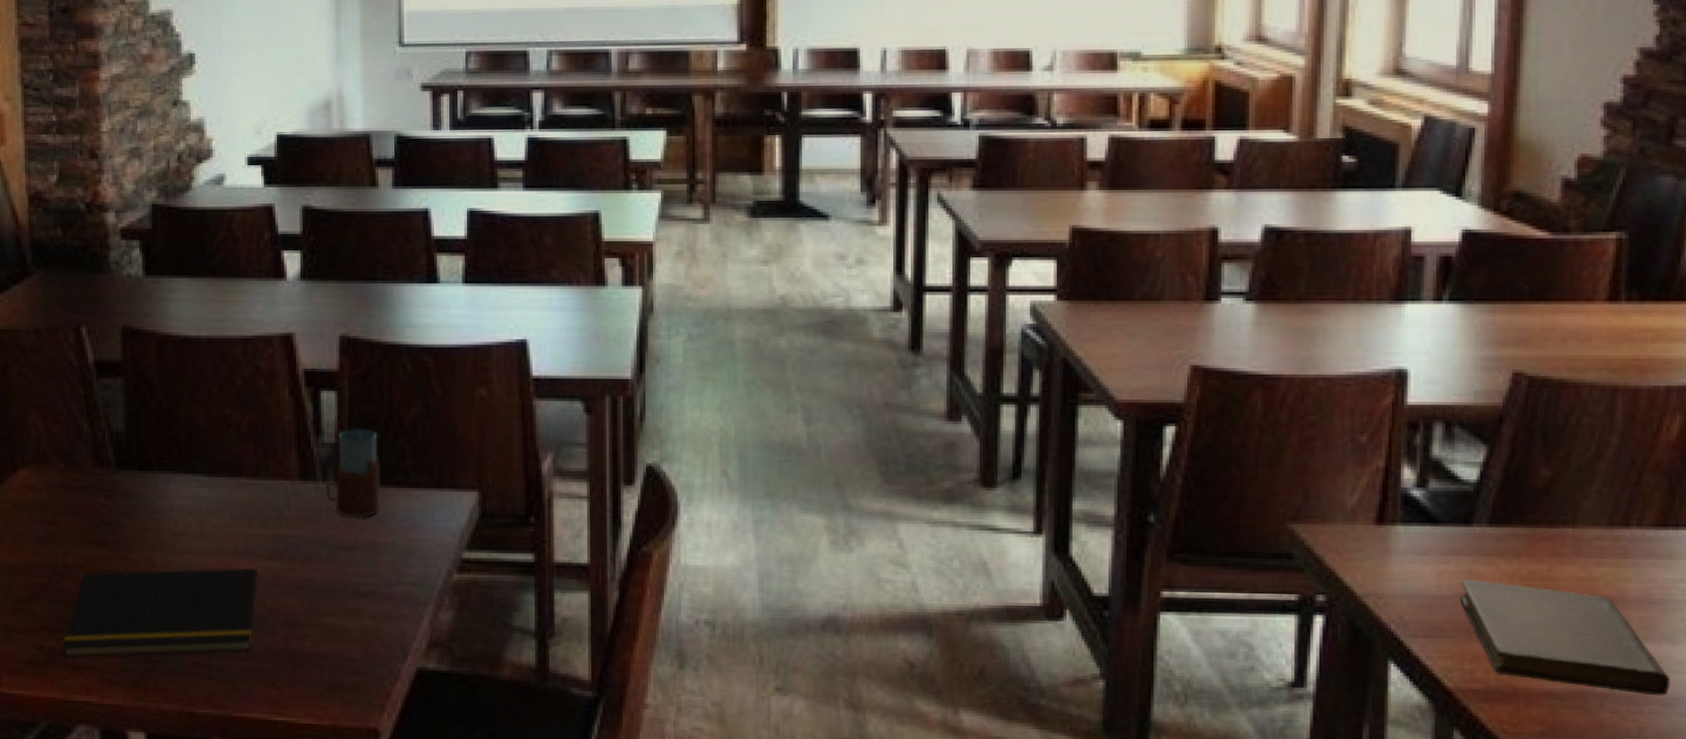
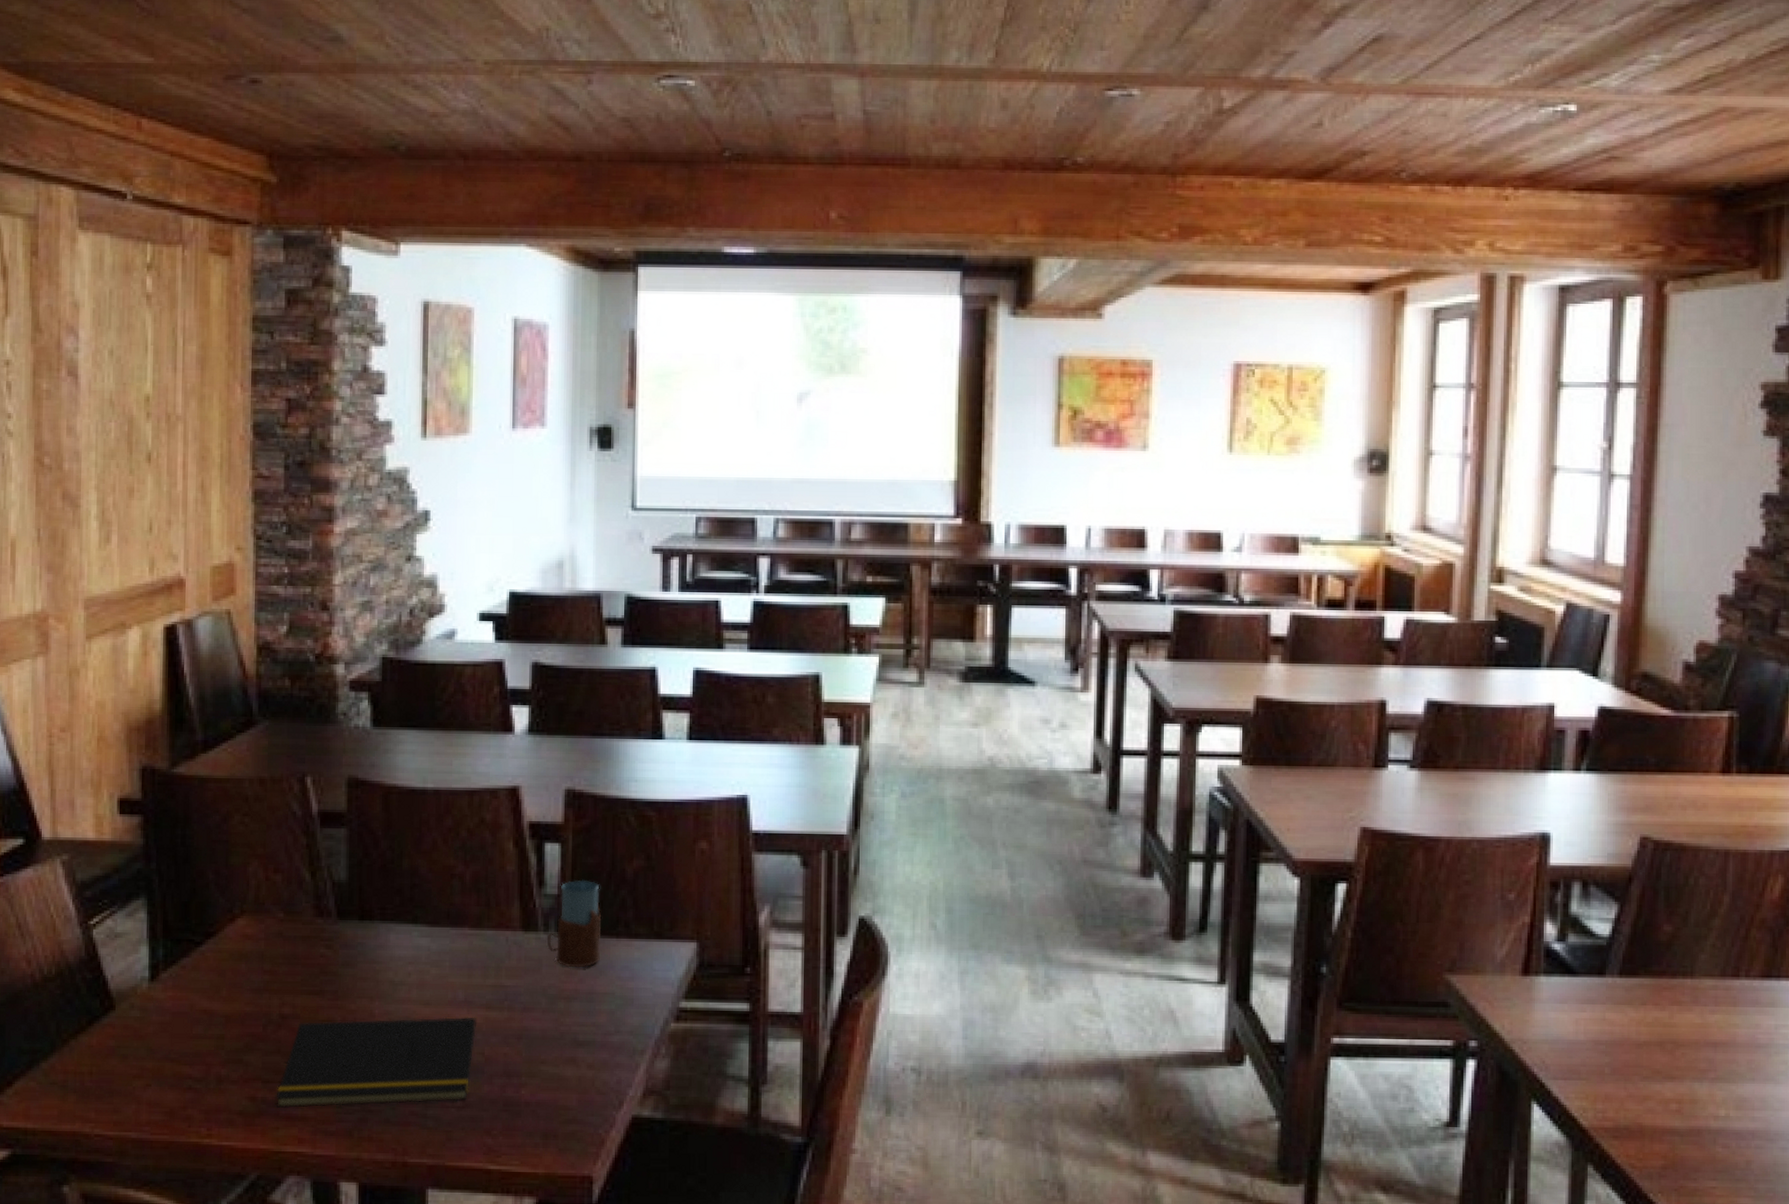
notebook: present [1459,579,1670,696] -> none [1594,1025,1773,1132]

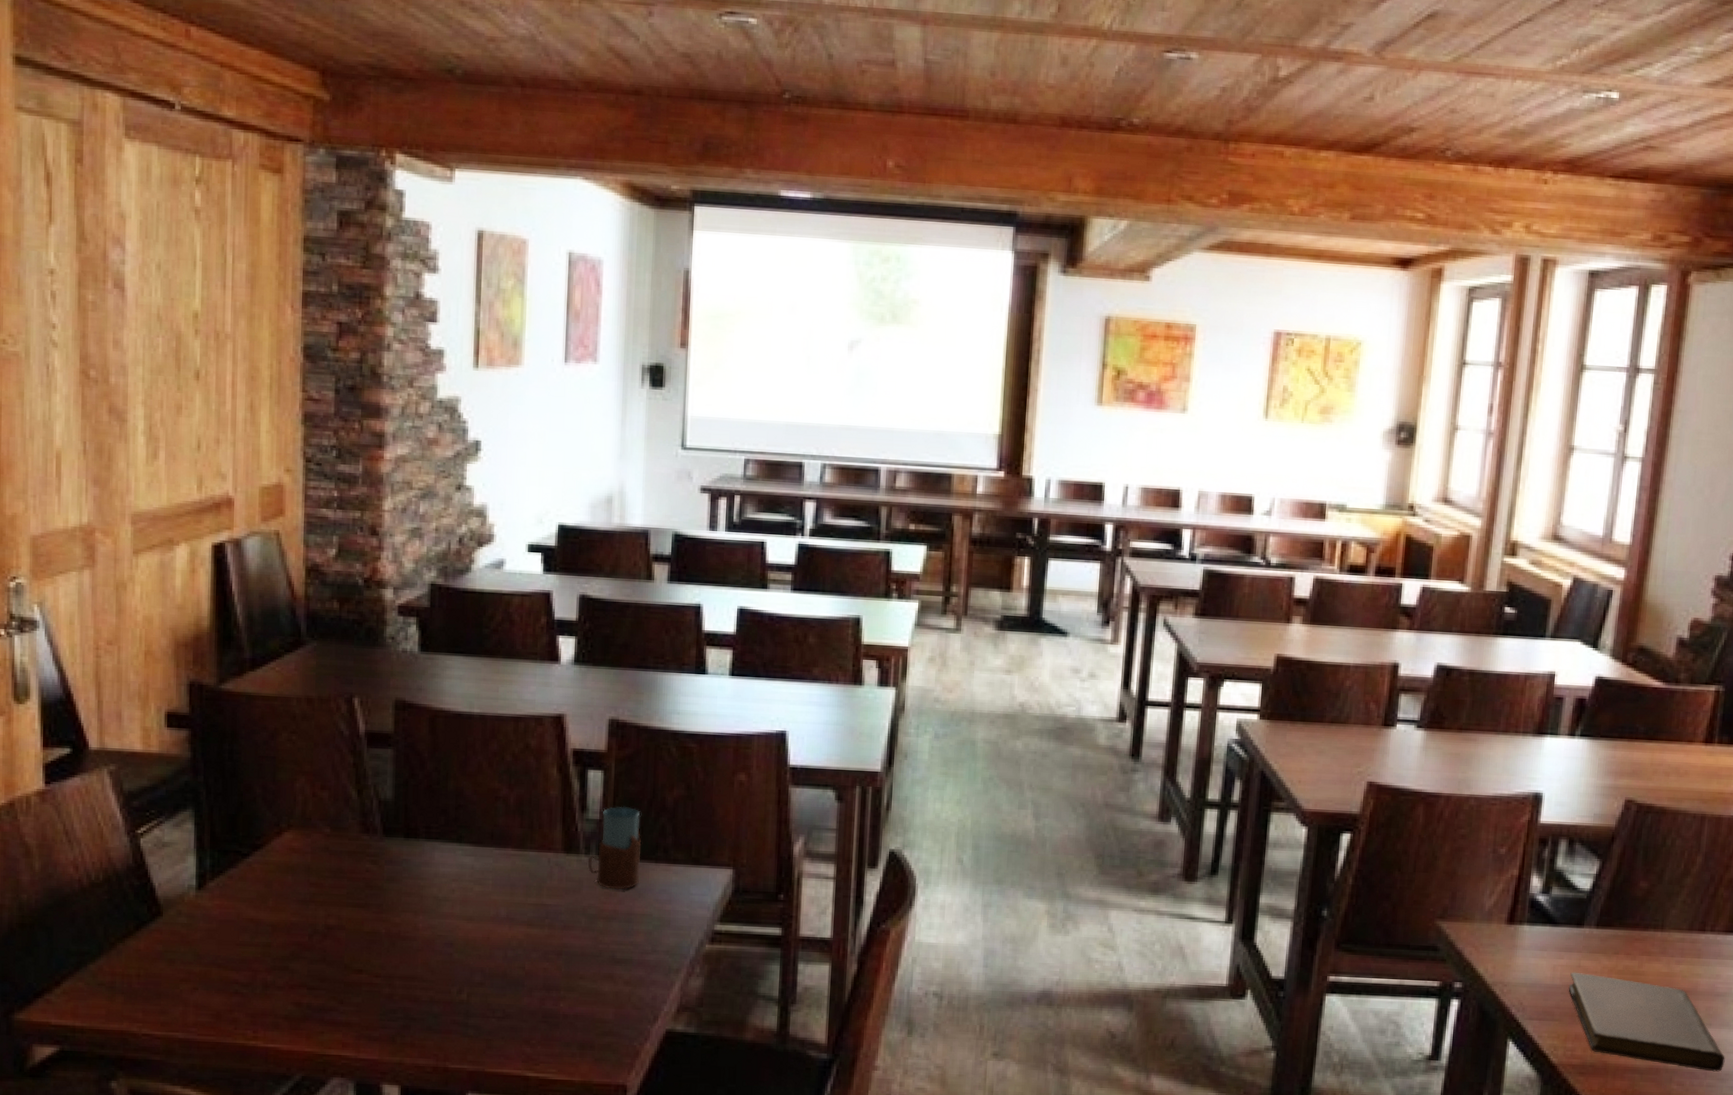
notepad: present [276,1017,476,1109] -> none [321,933,518,1015]
notebook: none [1594,1025,1773,1132] -> present [1568,972,1725,1072]

